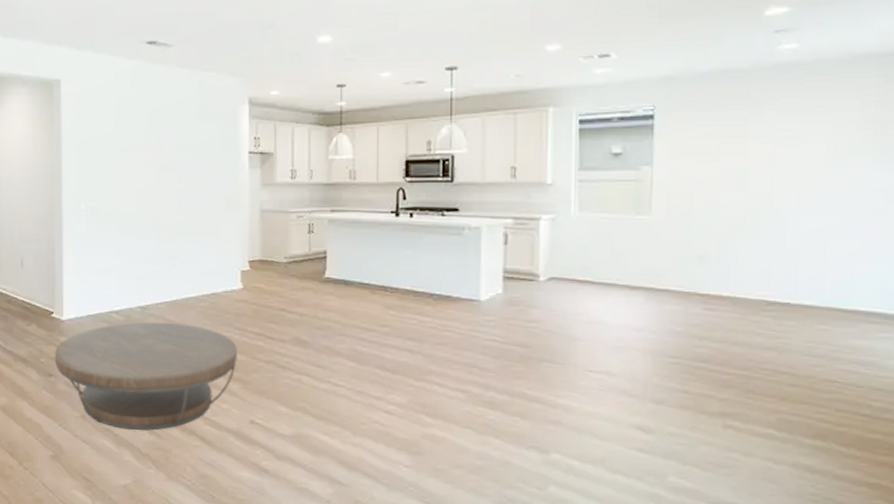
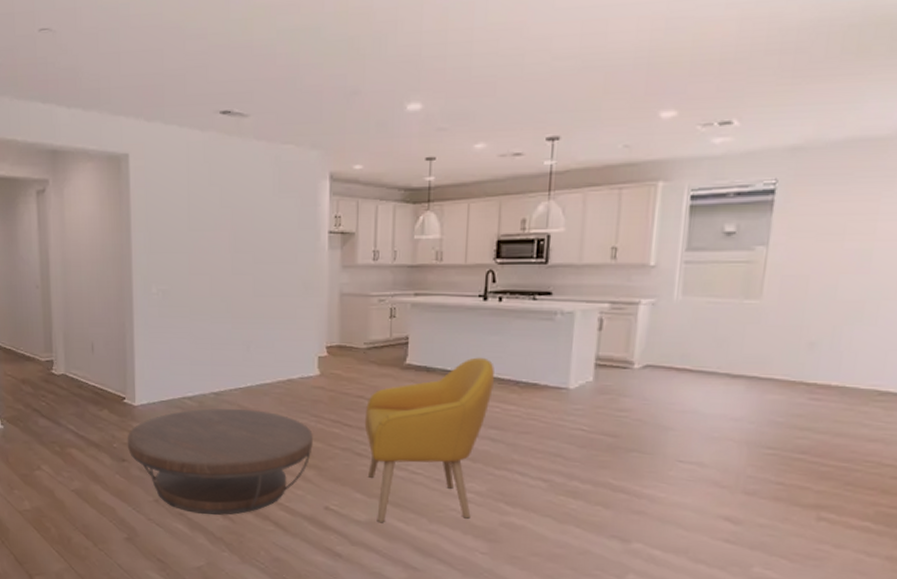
armchair: none [287,271,409,437] -> present [364,357,494,523]

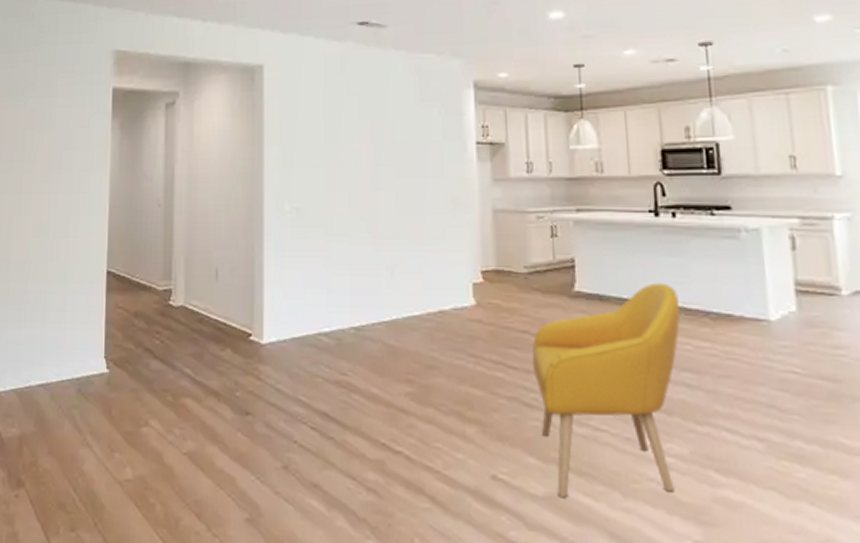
coffee table: present [127,408,313,515] -> none [252,347,473,487]

